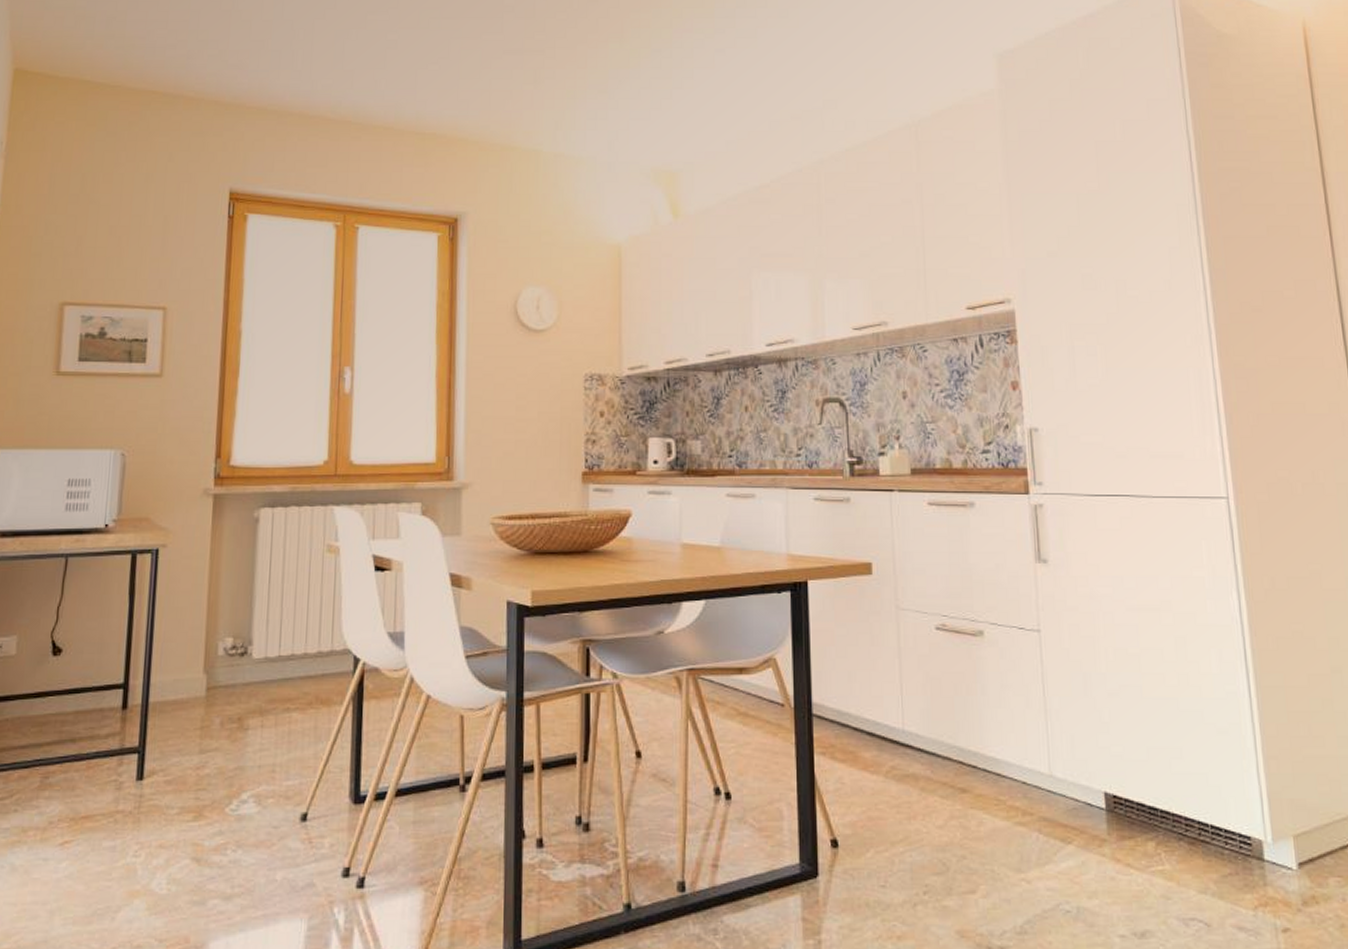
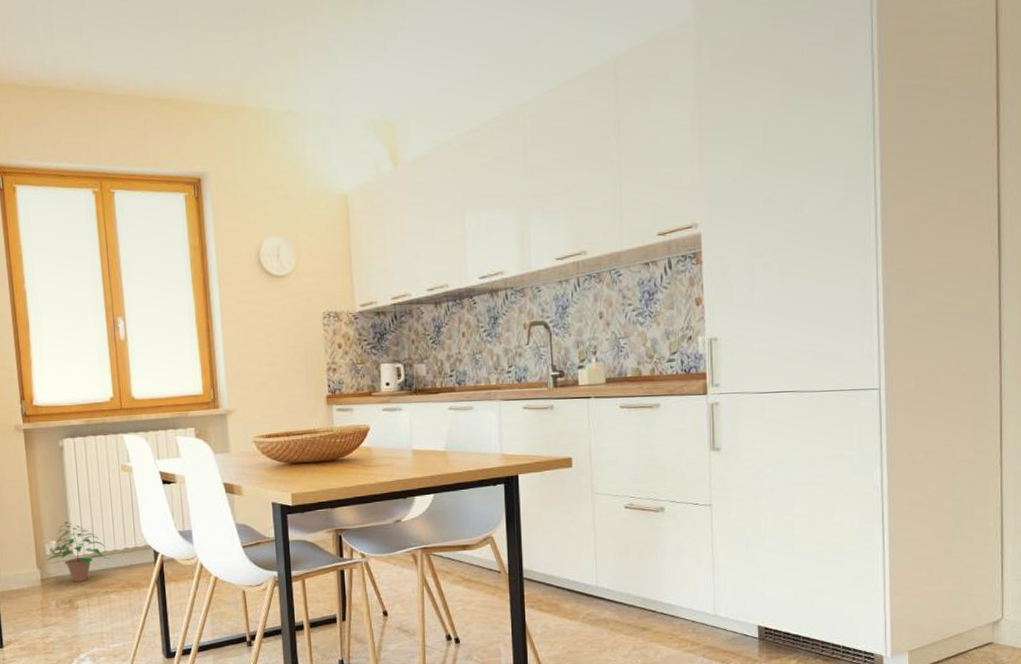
potted plant: none [216,613,298,695] -> present [46,521,111,583]

